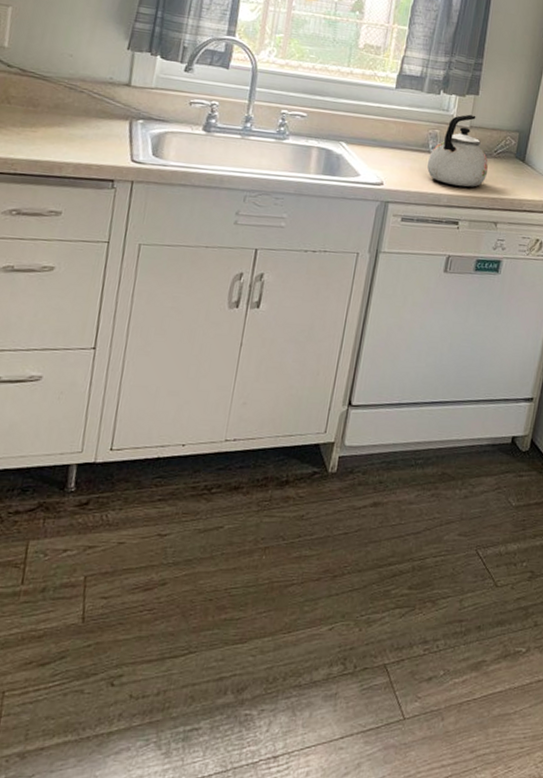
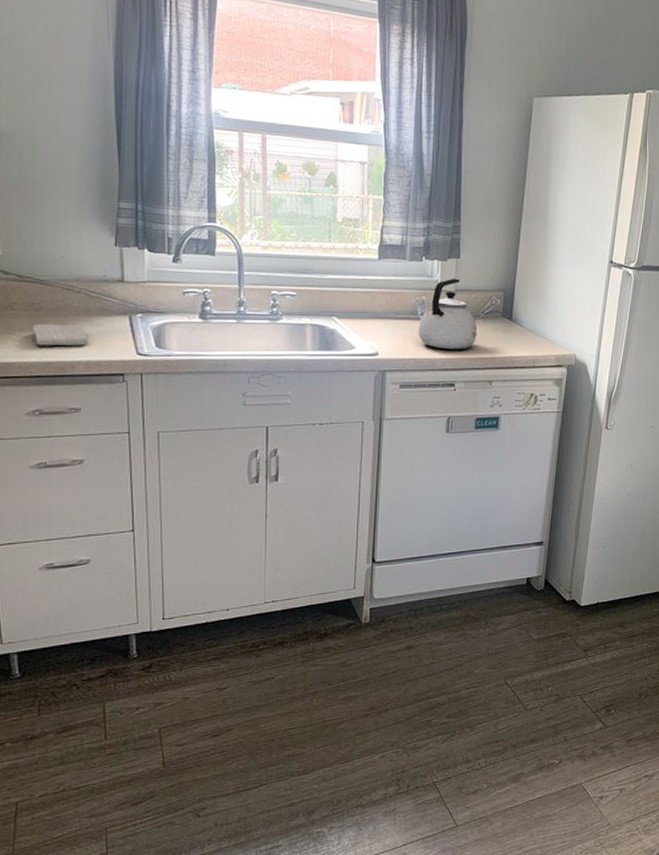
washcloth: none [25,120,83,147] -> present [33,323,89,346]

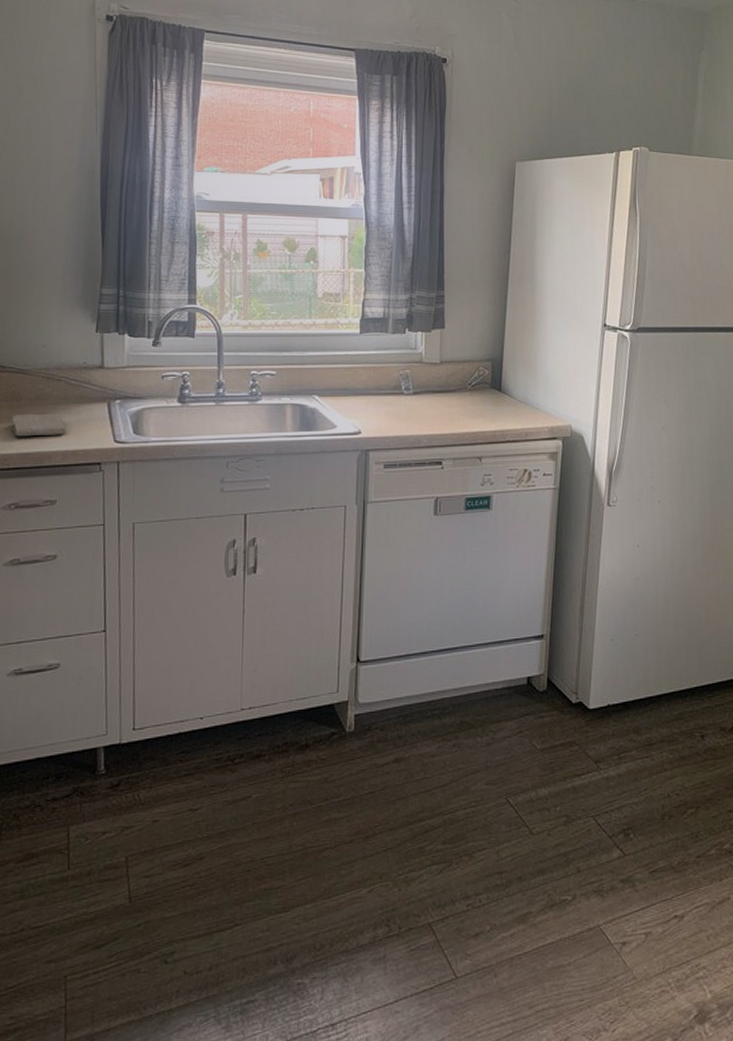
kettle: present [418,278,477,350] -> none [402,349,464,425]

